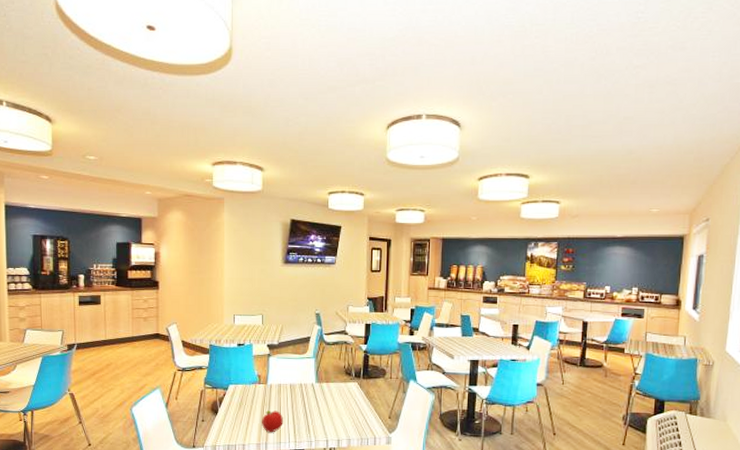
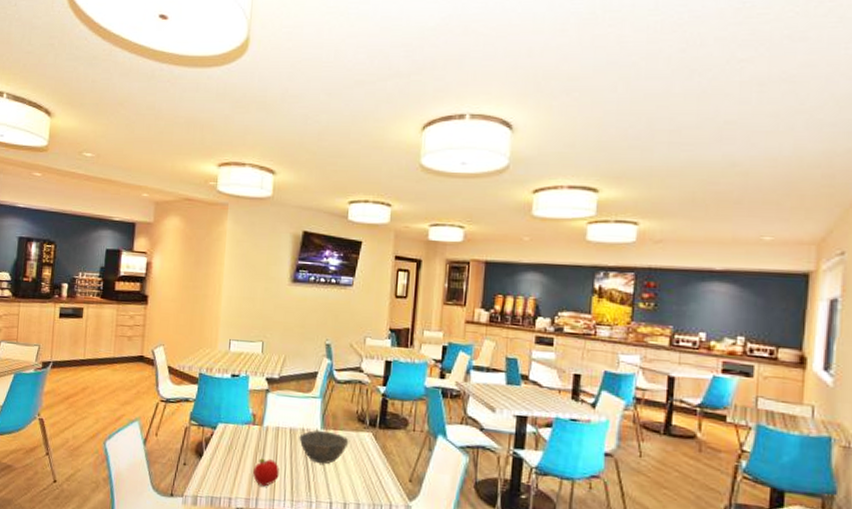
bowl: none [298,384,339,411] -> present [299,430,349,465]

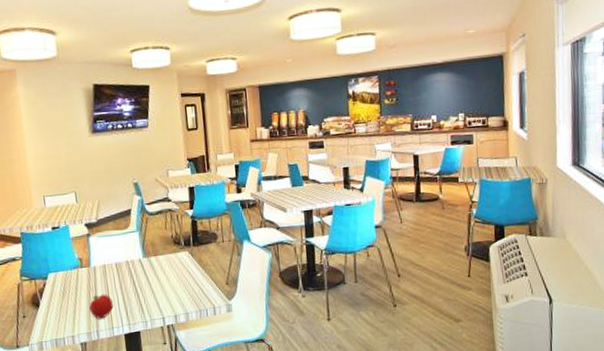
bowl: present [299,430,349,465] -> none [125,258,170,288]

